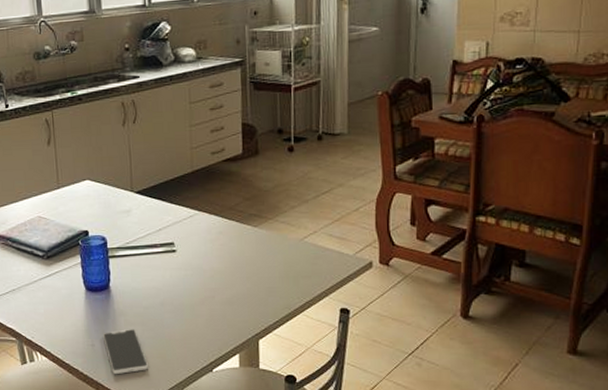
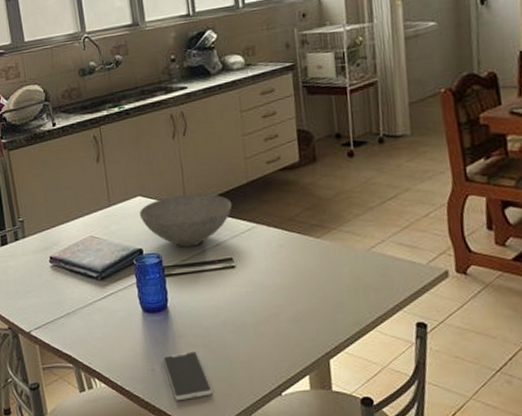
bowl: none [86,179,177,230] -> present [139,193,232,247]

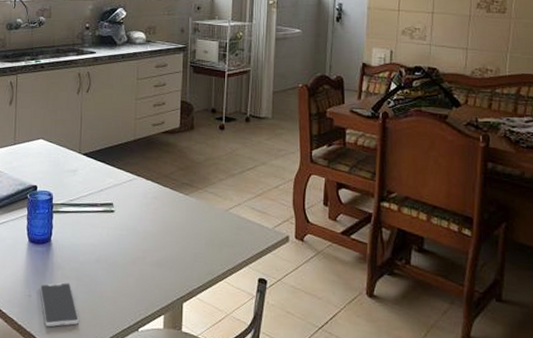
bowl: present [139,193,232,247] -> none [39,142,119,189]

